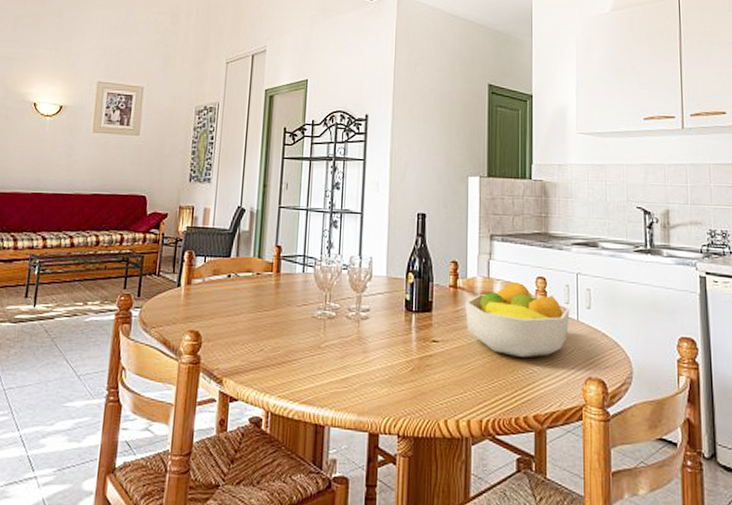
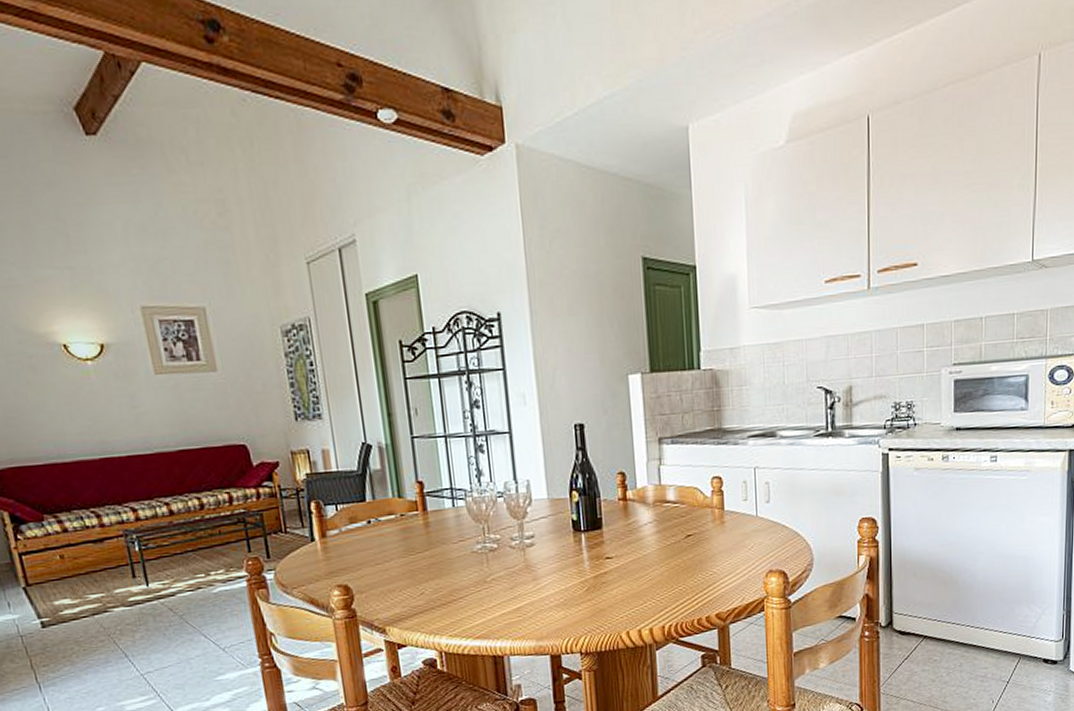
fruit bowl: present [465,281,570,358] -> none [637,485,749,562]

